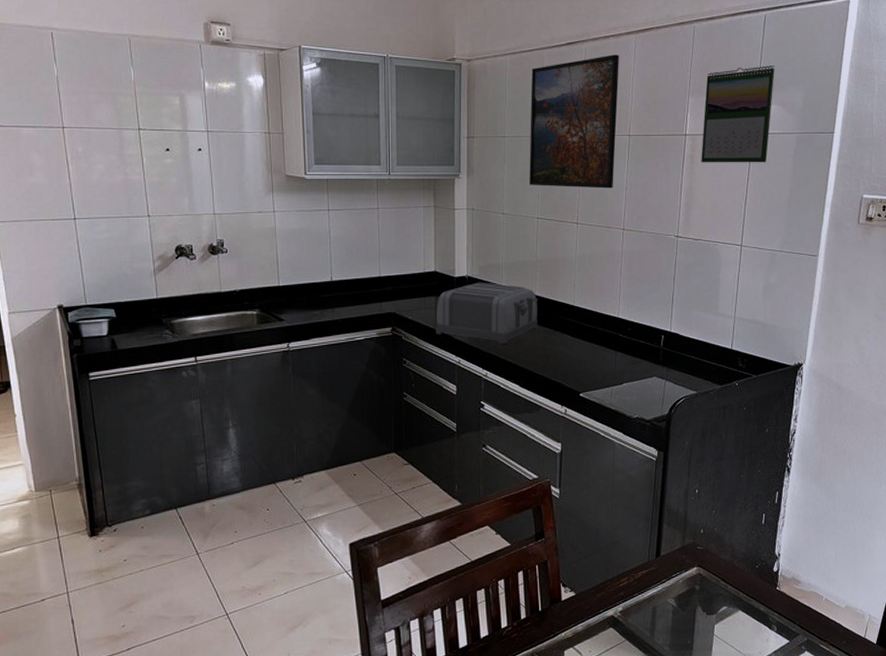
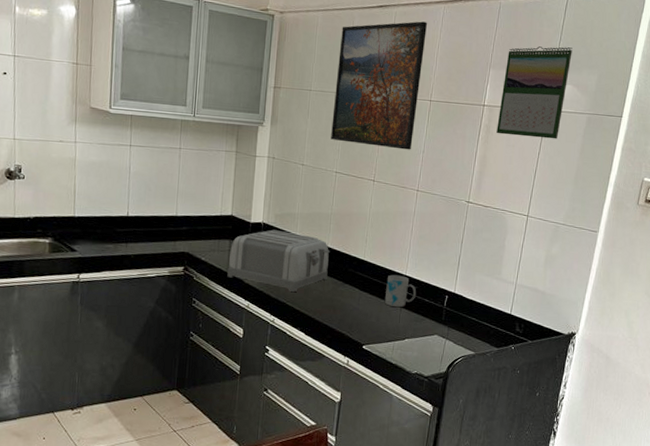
mug: none [598,318,631,352] -> present [384,274,417,308]

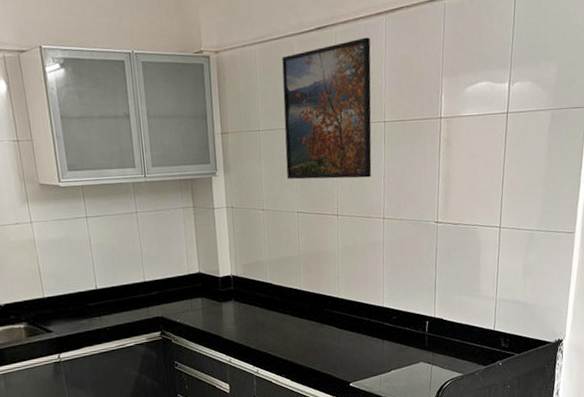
toaster: present [227,229,330,292] -> none [203,280,305,340]
mug: present [384,274,417,308] -> none [364,307,397,341]
calendar: present [496,46,573,139] -> none [457,40,528,146]

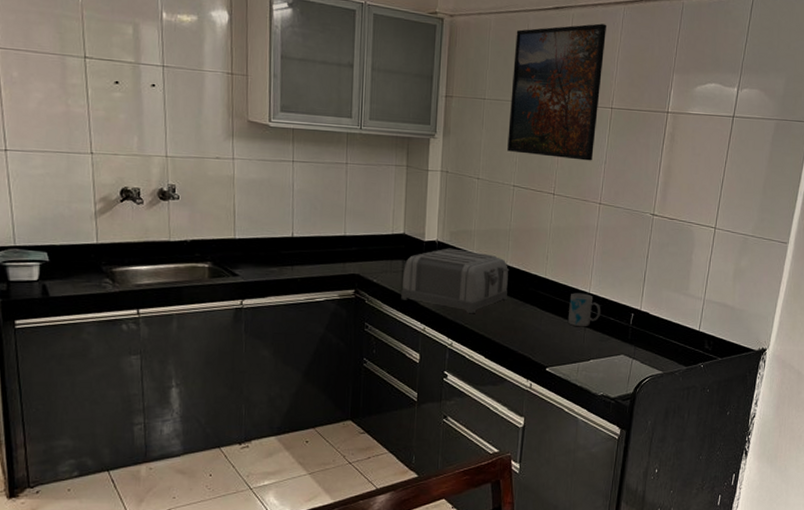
toaster: none [203,280,305,340] -> present [401,248,510,313]
mug: none [364,307,397,341] -> present [567,293,601,327]

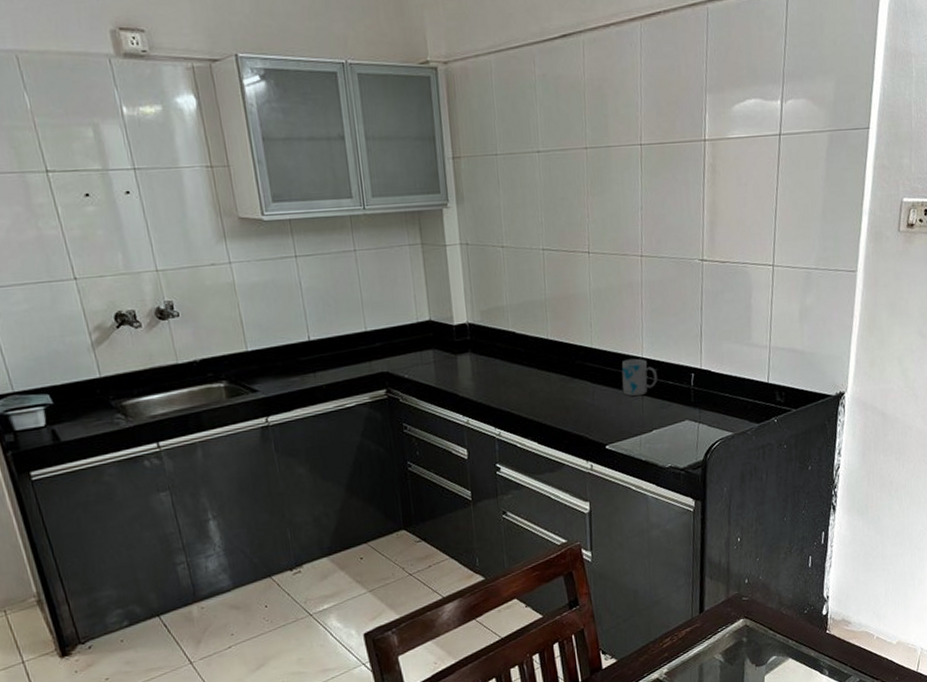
toaster: present [401,248,510,313] -> none [435,328,553,398]
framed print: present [507,23,606,161] -> none [521,47,627,212]

